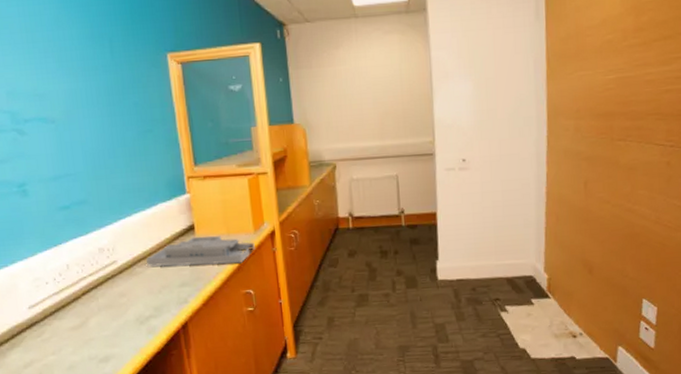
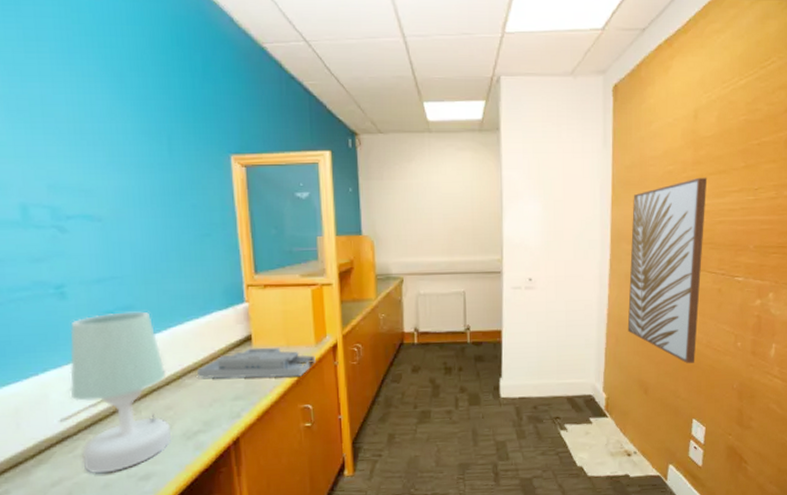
table lamp: none [32,205,127,356] -> present [70,311,172,474]
wall art: none [568,44,651,241] -> present [627,177,708,364]

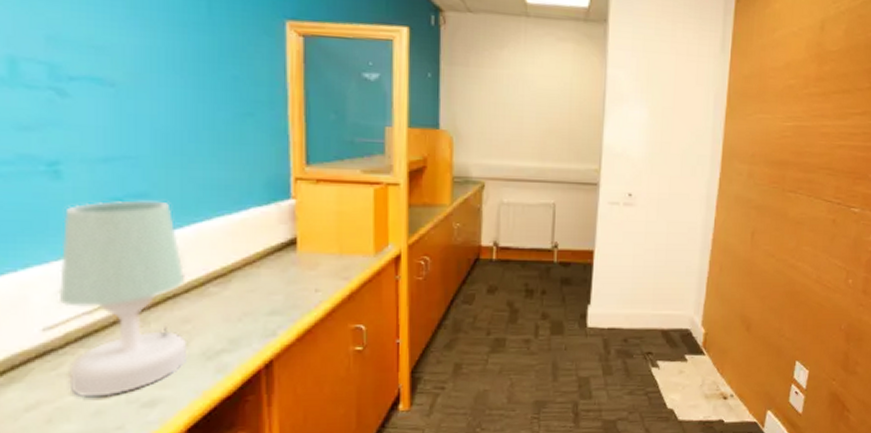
desk organizer: present [197,347,316,379] -> none [226,253,373,291]
wall art: present [627,177,708,364] -> none [733,95,830,299]

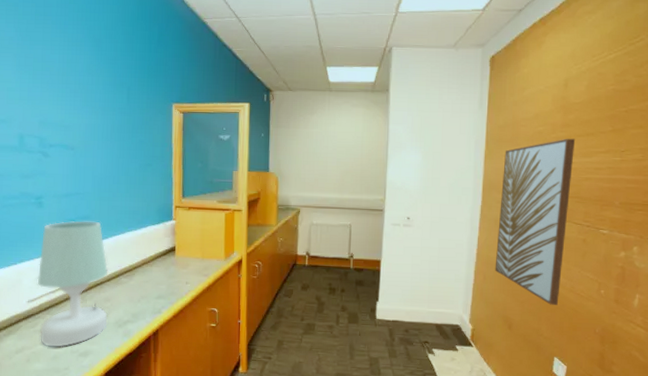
wall art: none [733,95,830,299] -> present [495,138,576,305]

